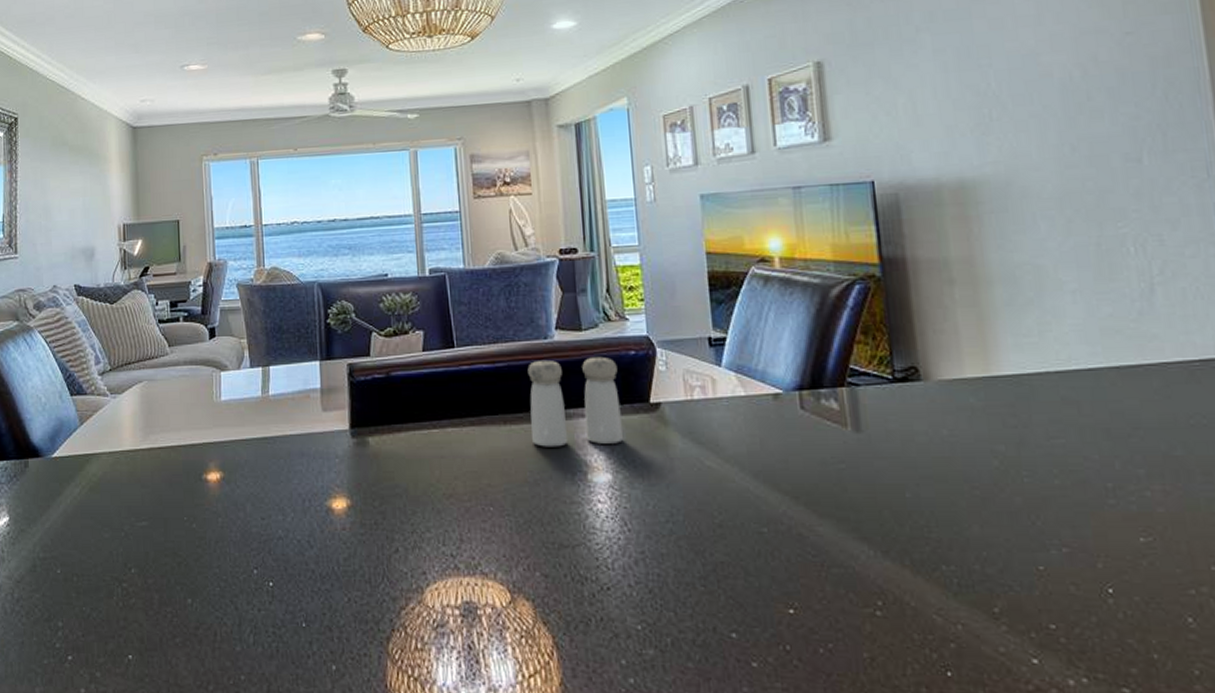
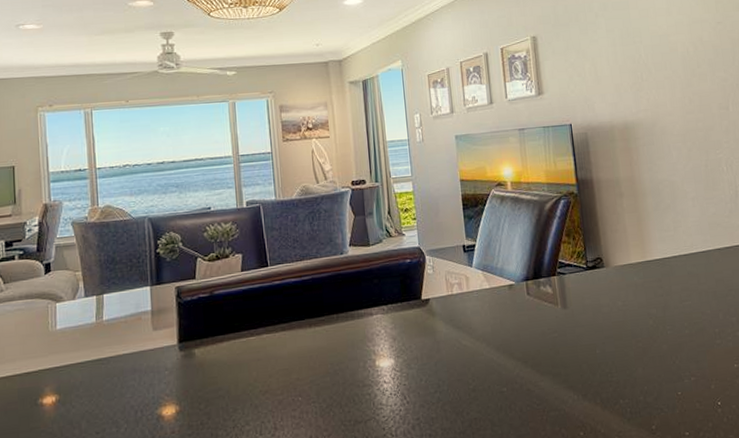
salt and pepper shaker: present [527,356,623,447] -> none [328,265,402,343]

